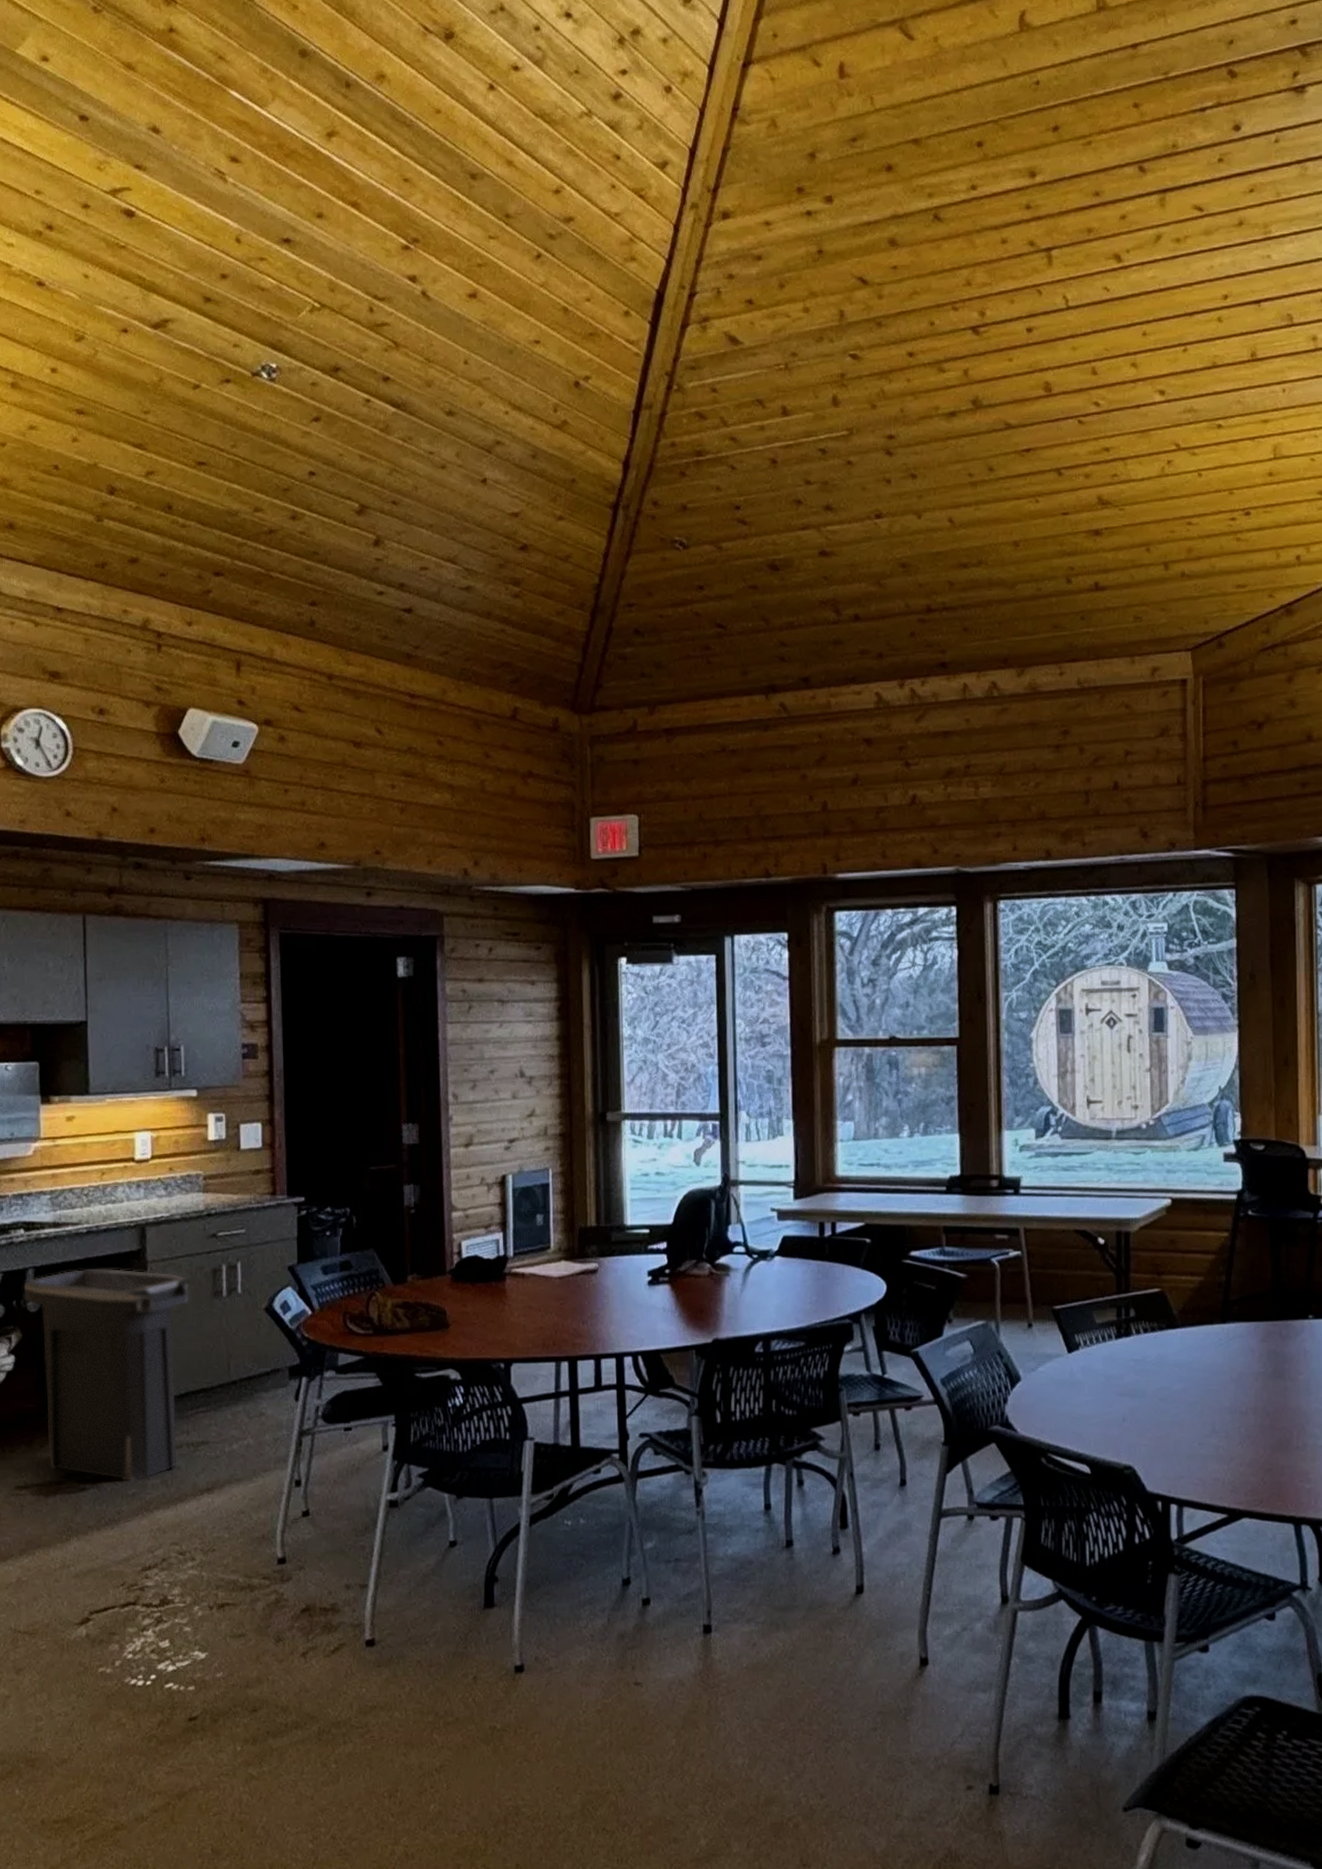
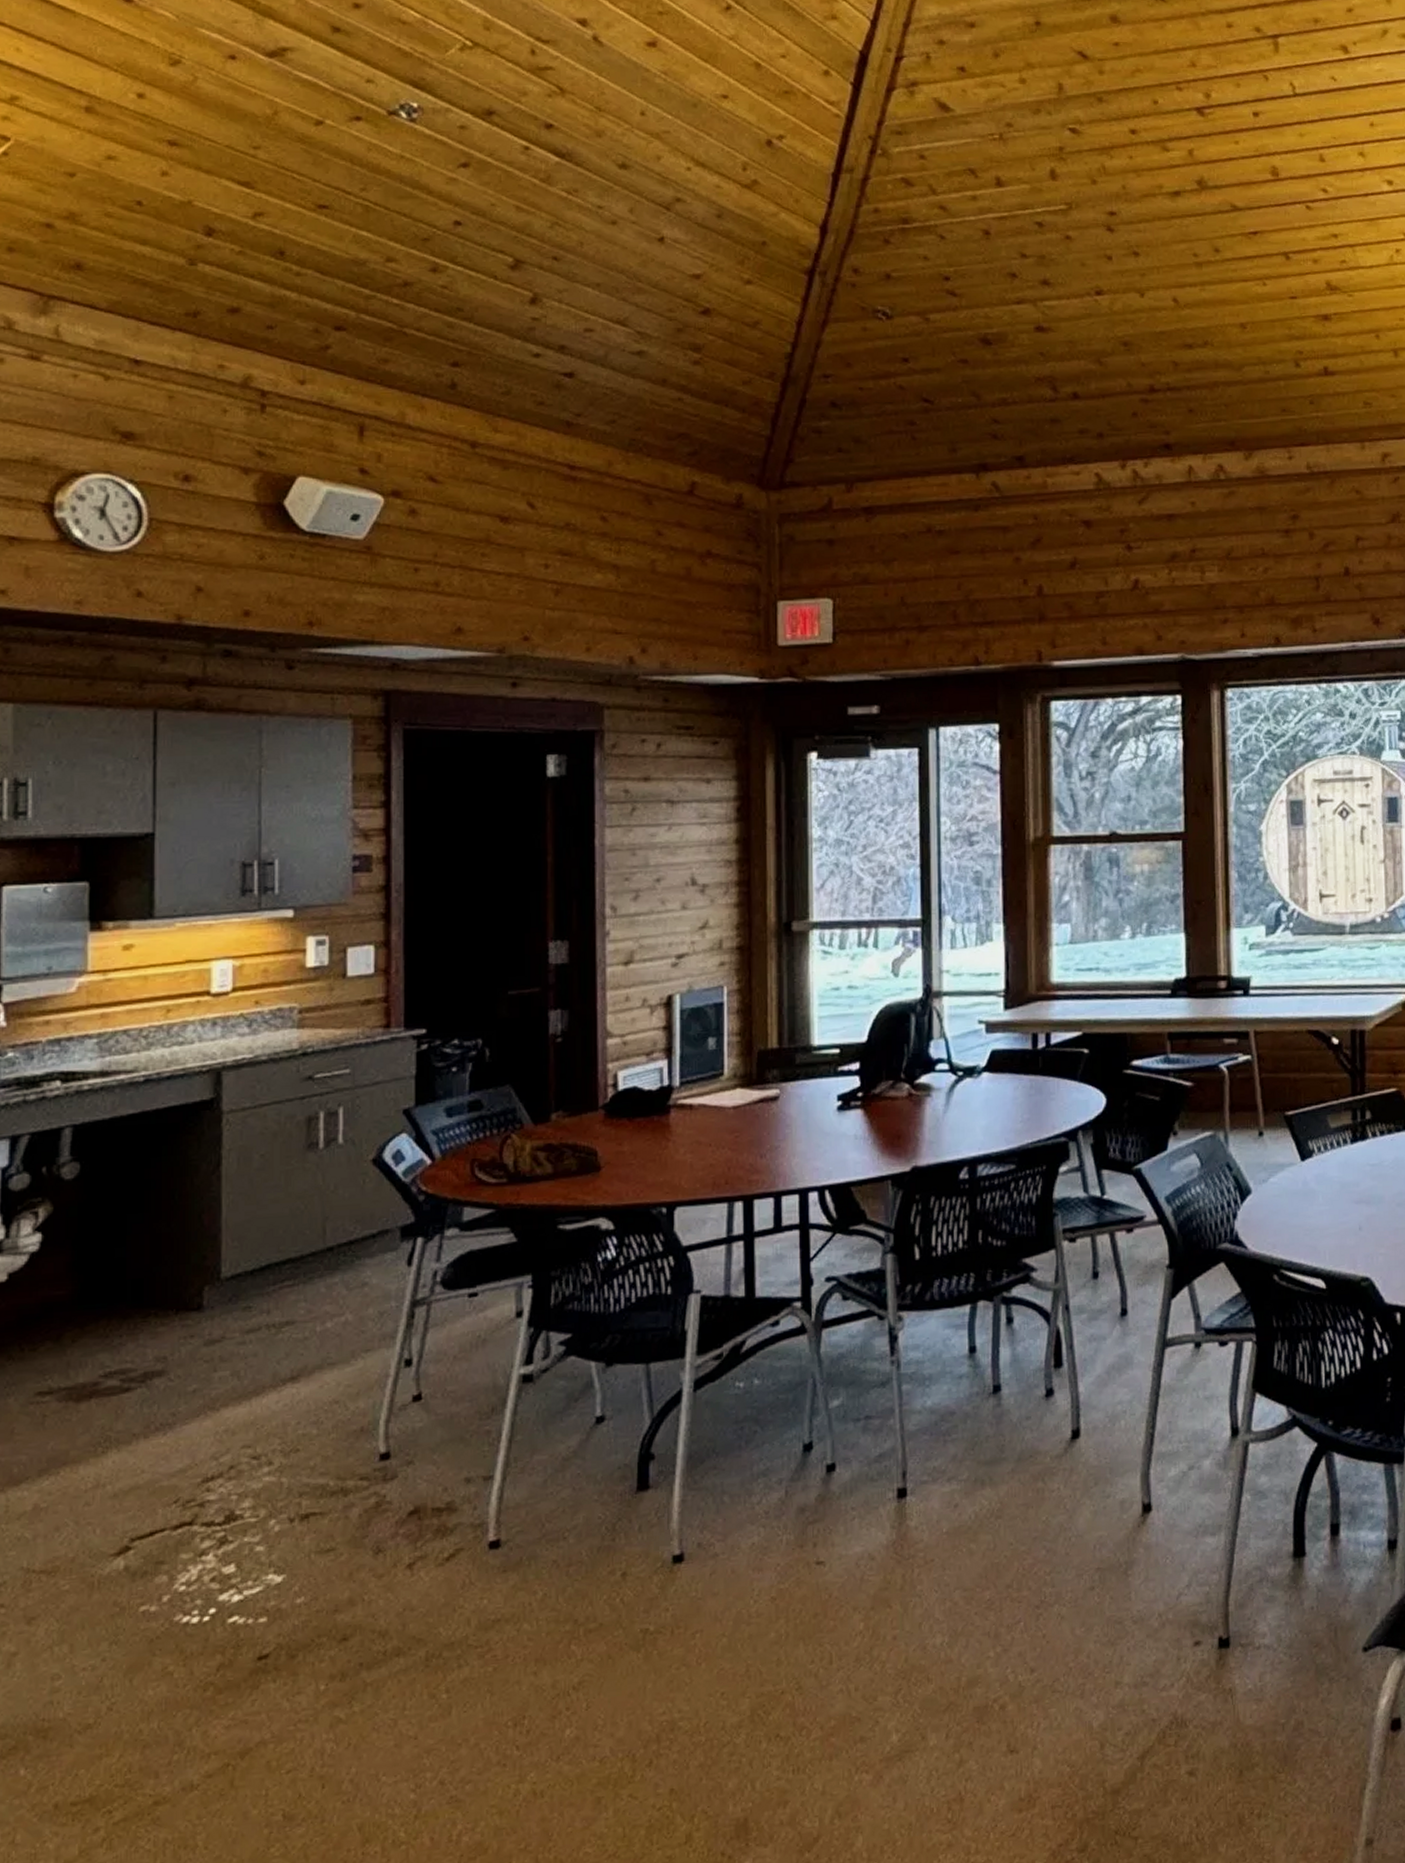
trash can: present [24,1269,189,1481] -> none [58,1122,275,1376]

